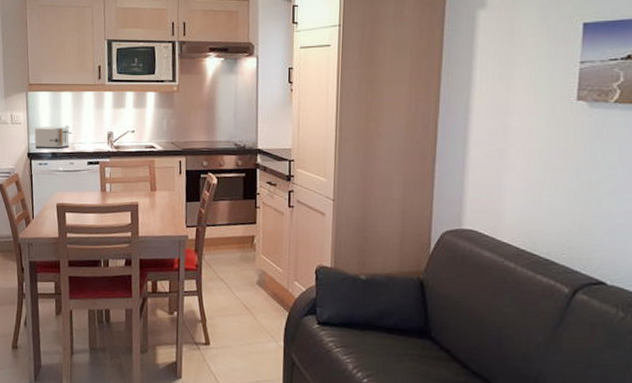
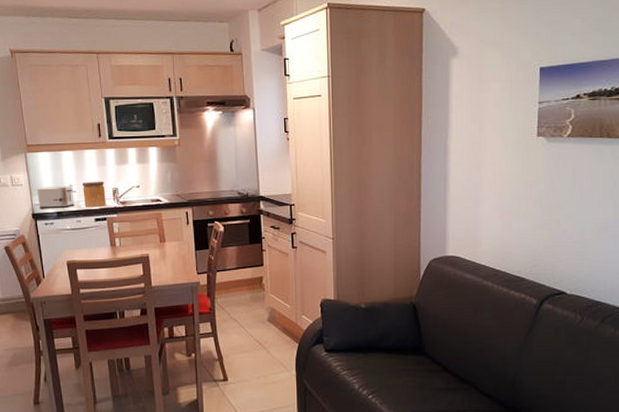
jar: none [78,123,101,151] -> present [83,181,106,208]

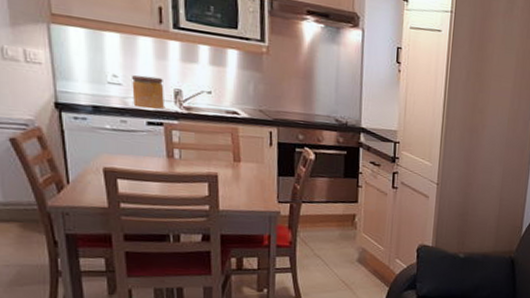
toaster: present [37,185,74,209] -> none [63,70,119,103]

